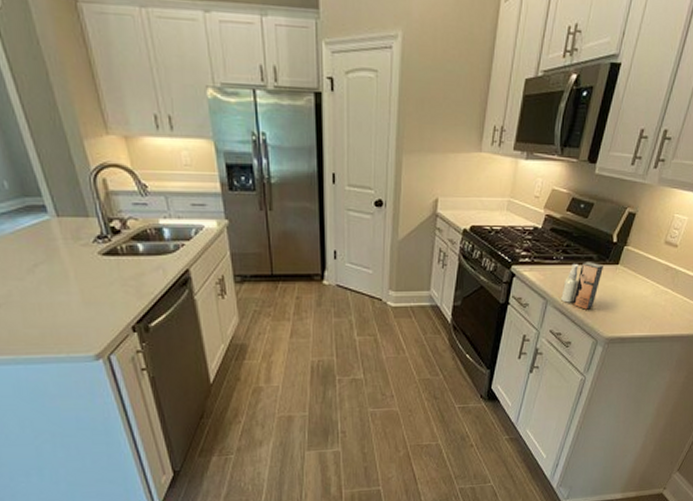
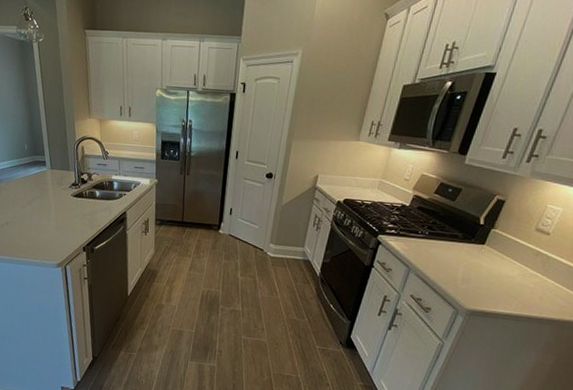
spray bottle: present [560,262,603,310] -> none [422,239,468,282]

